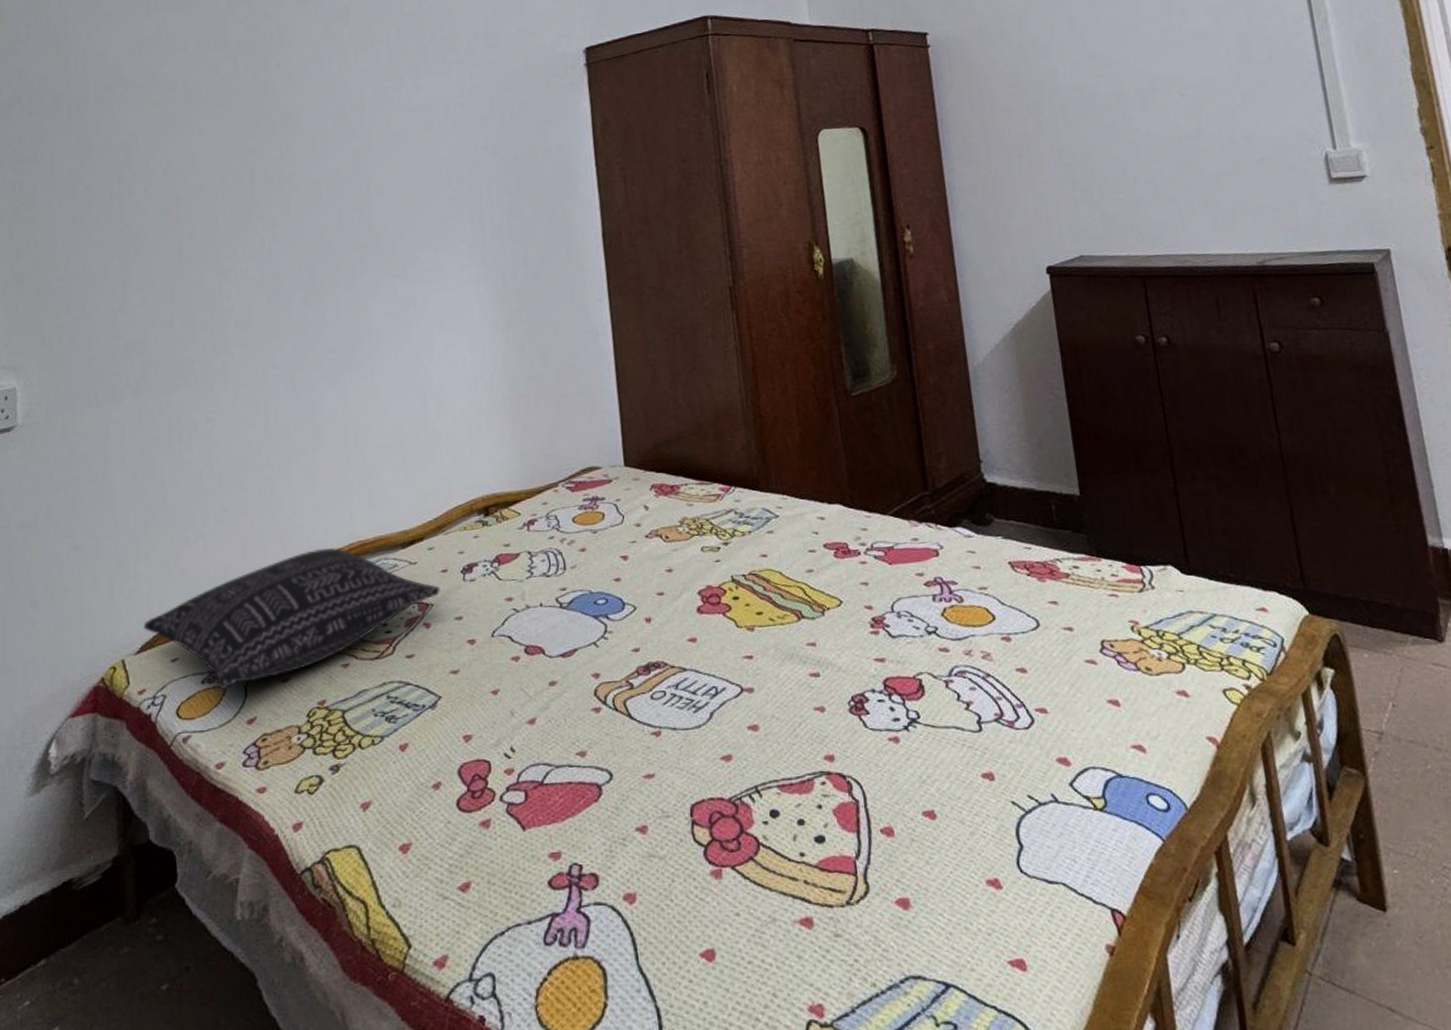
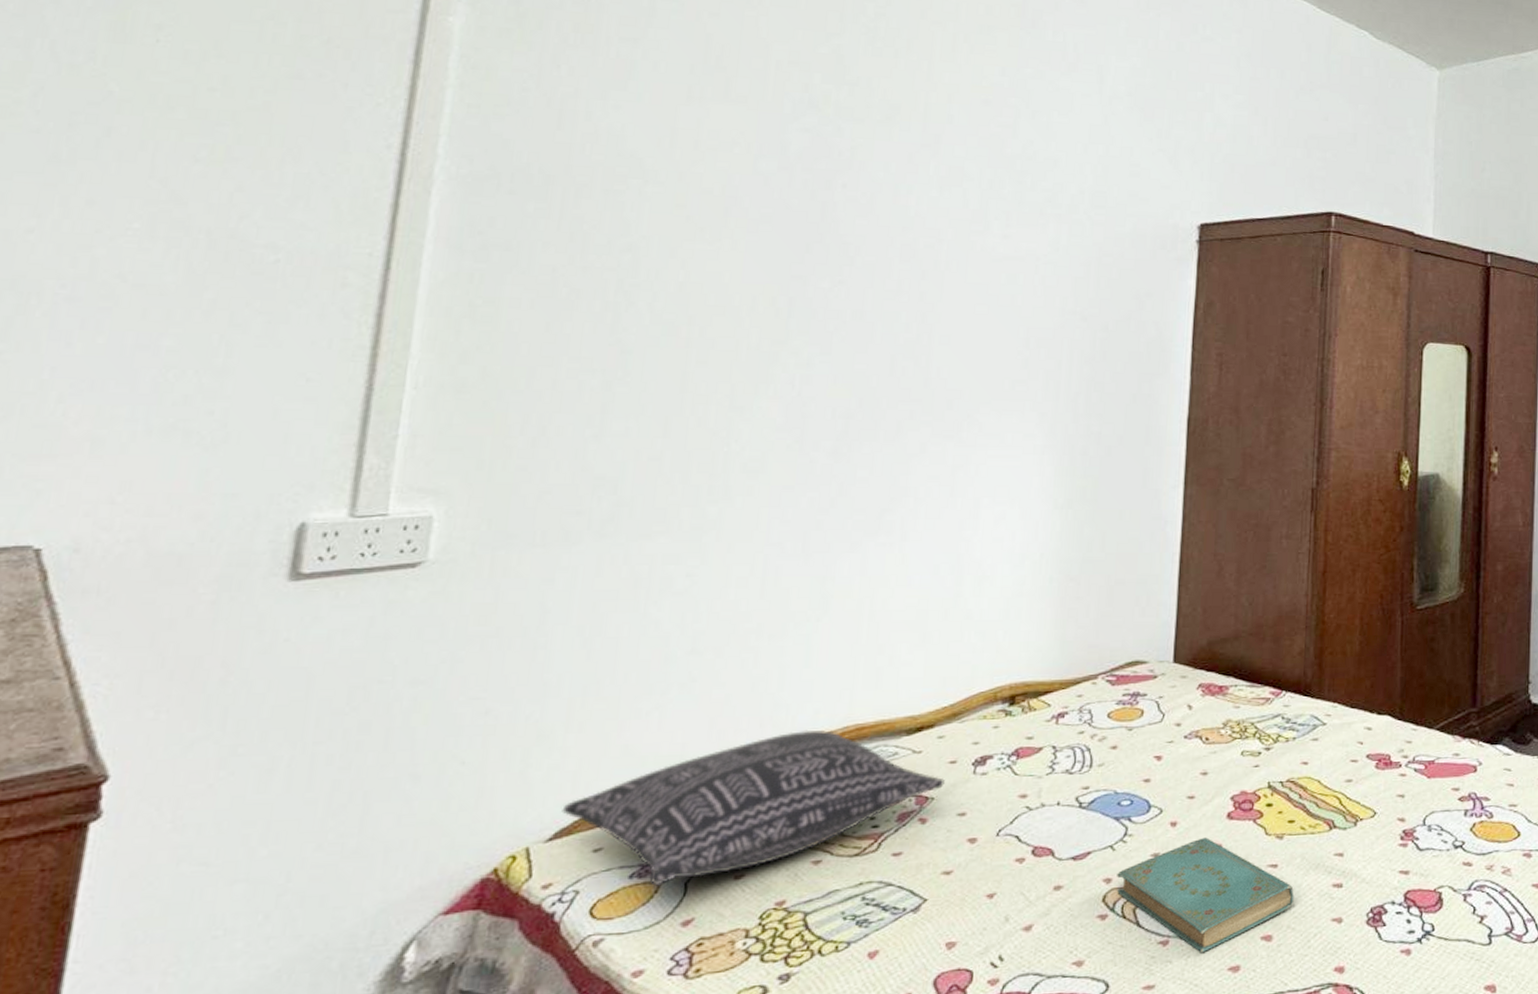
book: none [604,631,775,743] -> present [1117,837,1295,953]

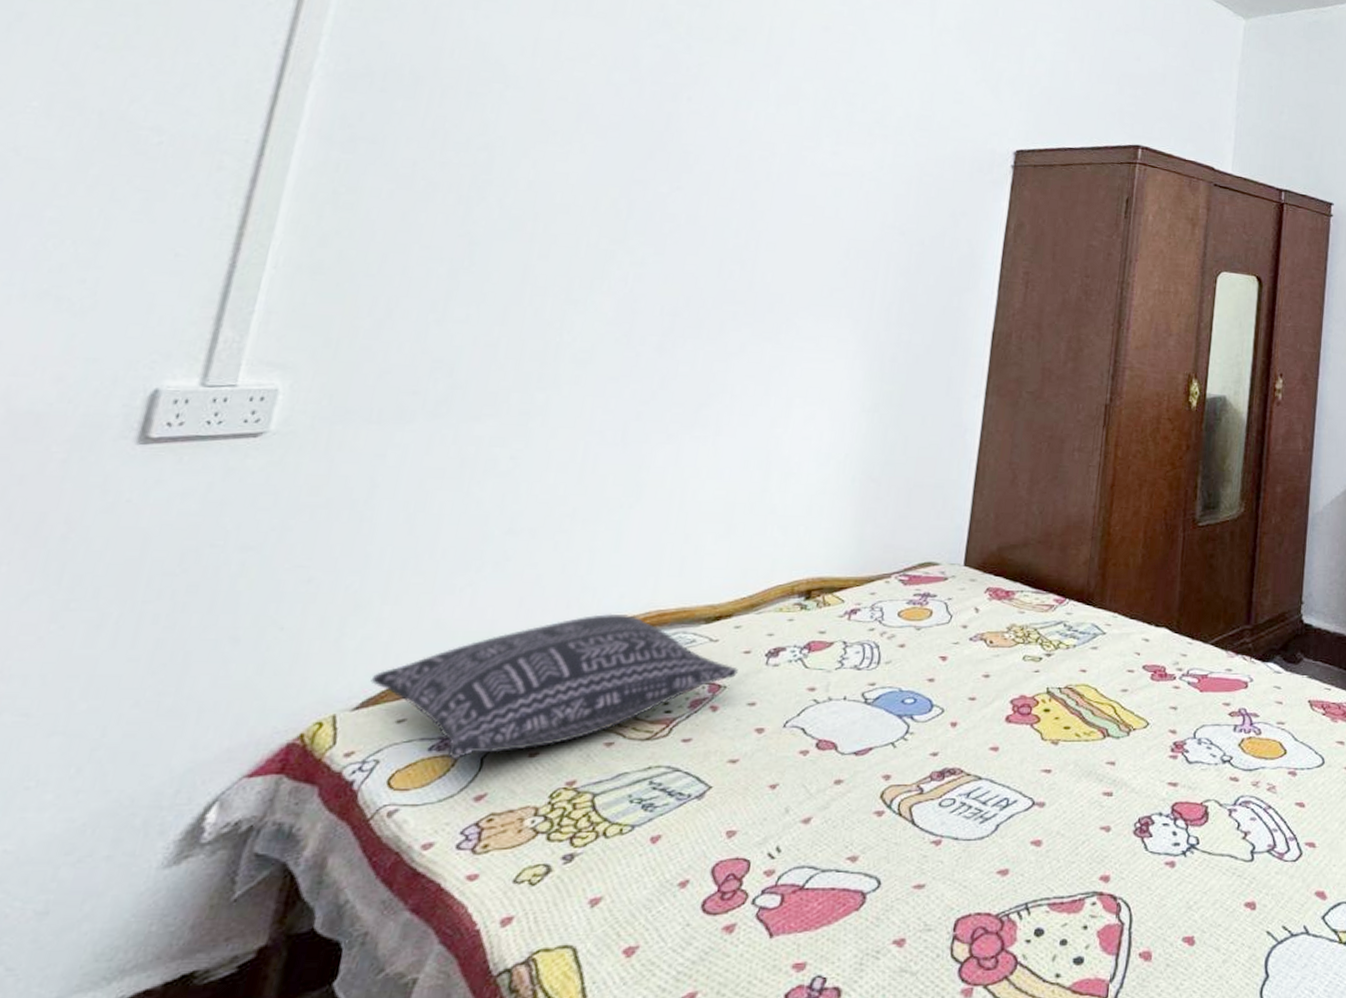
book: present [1117,837,1295,953] -> none [895,739,1066,855]

